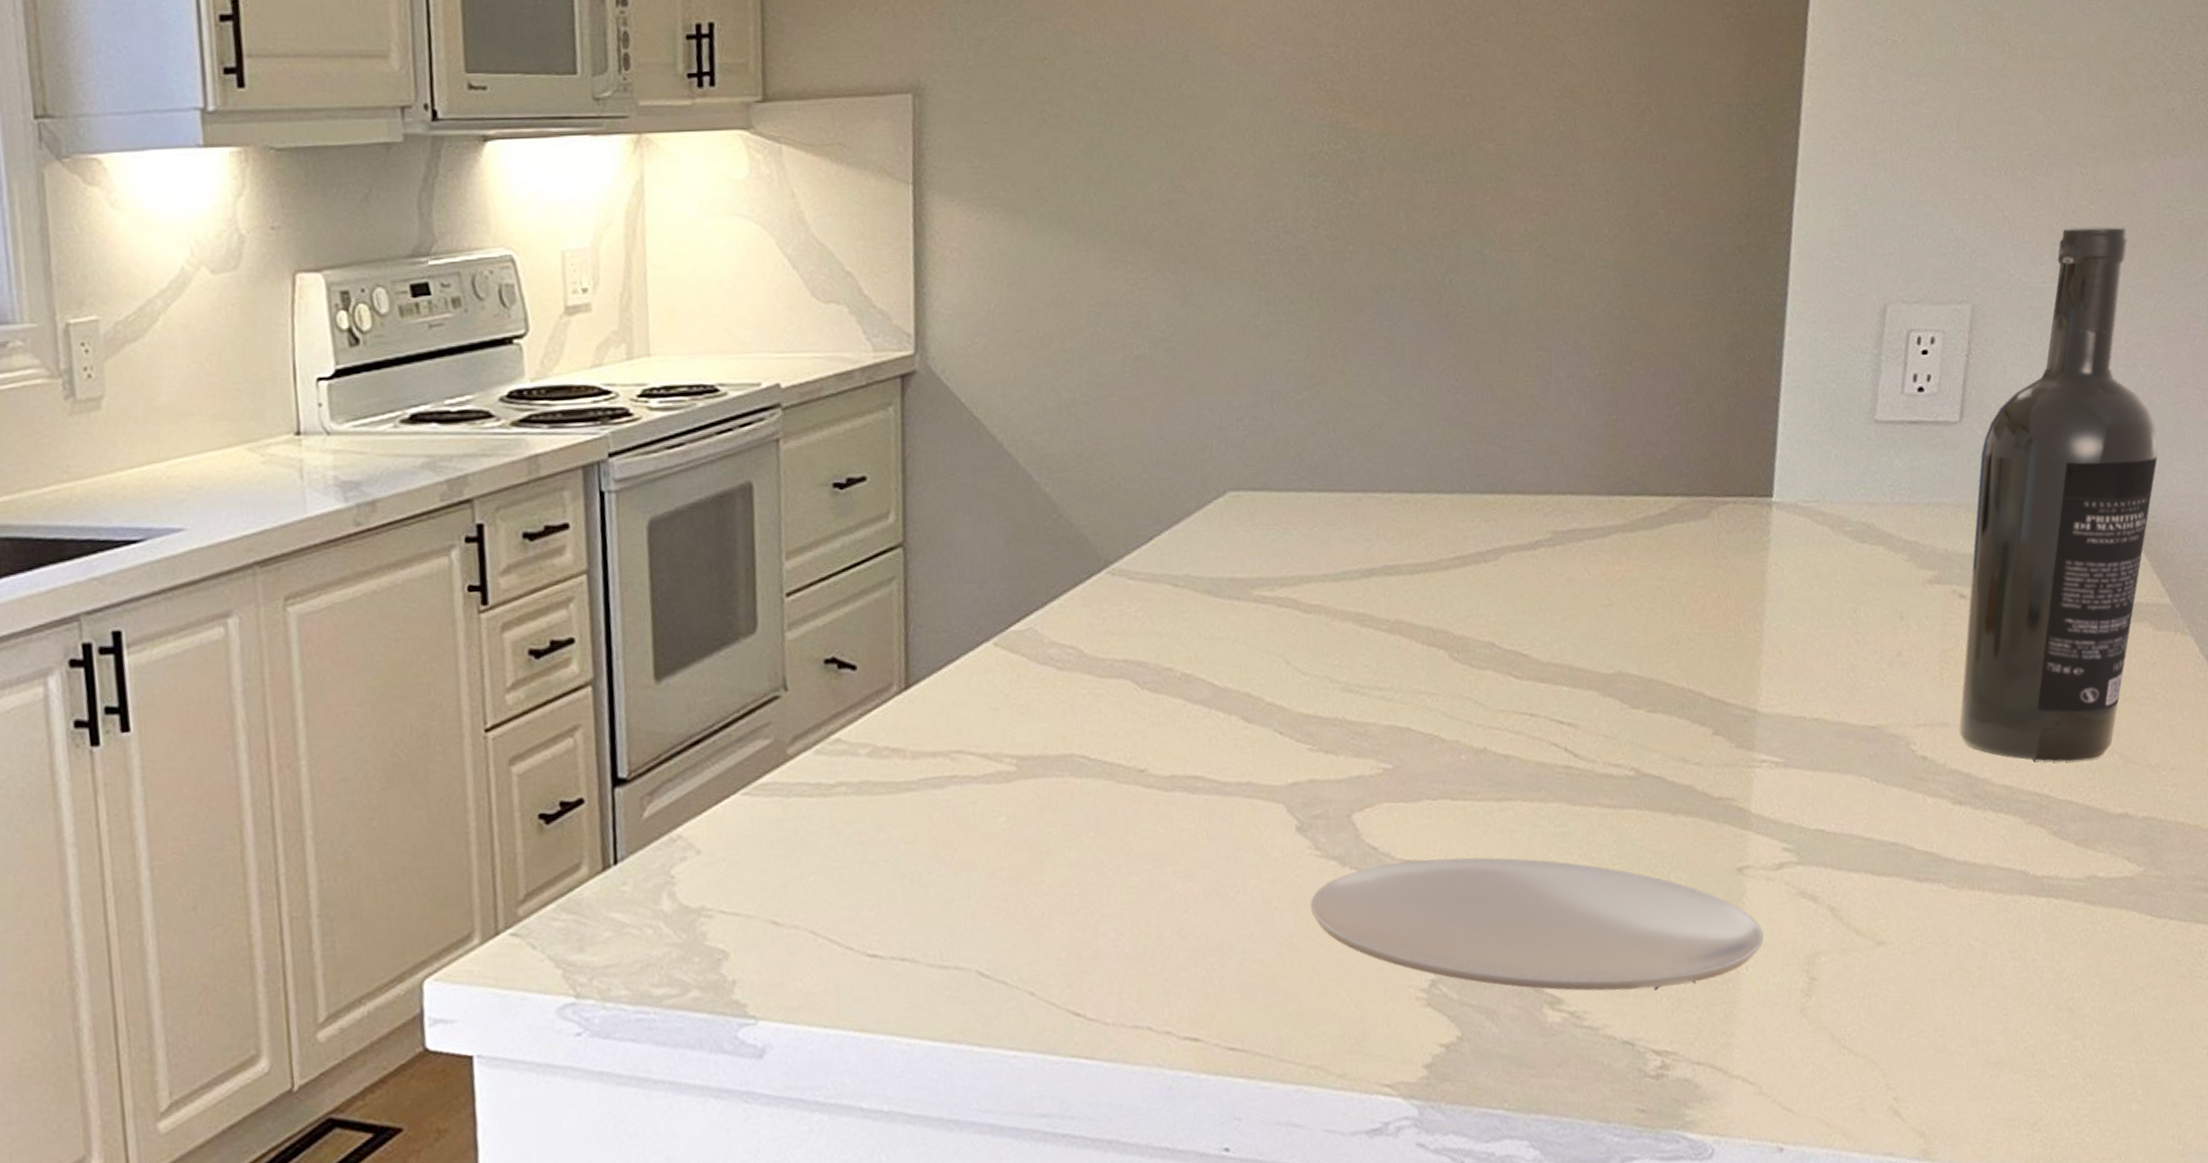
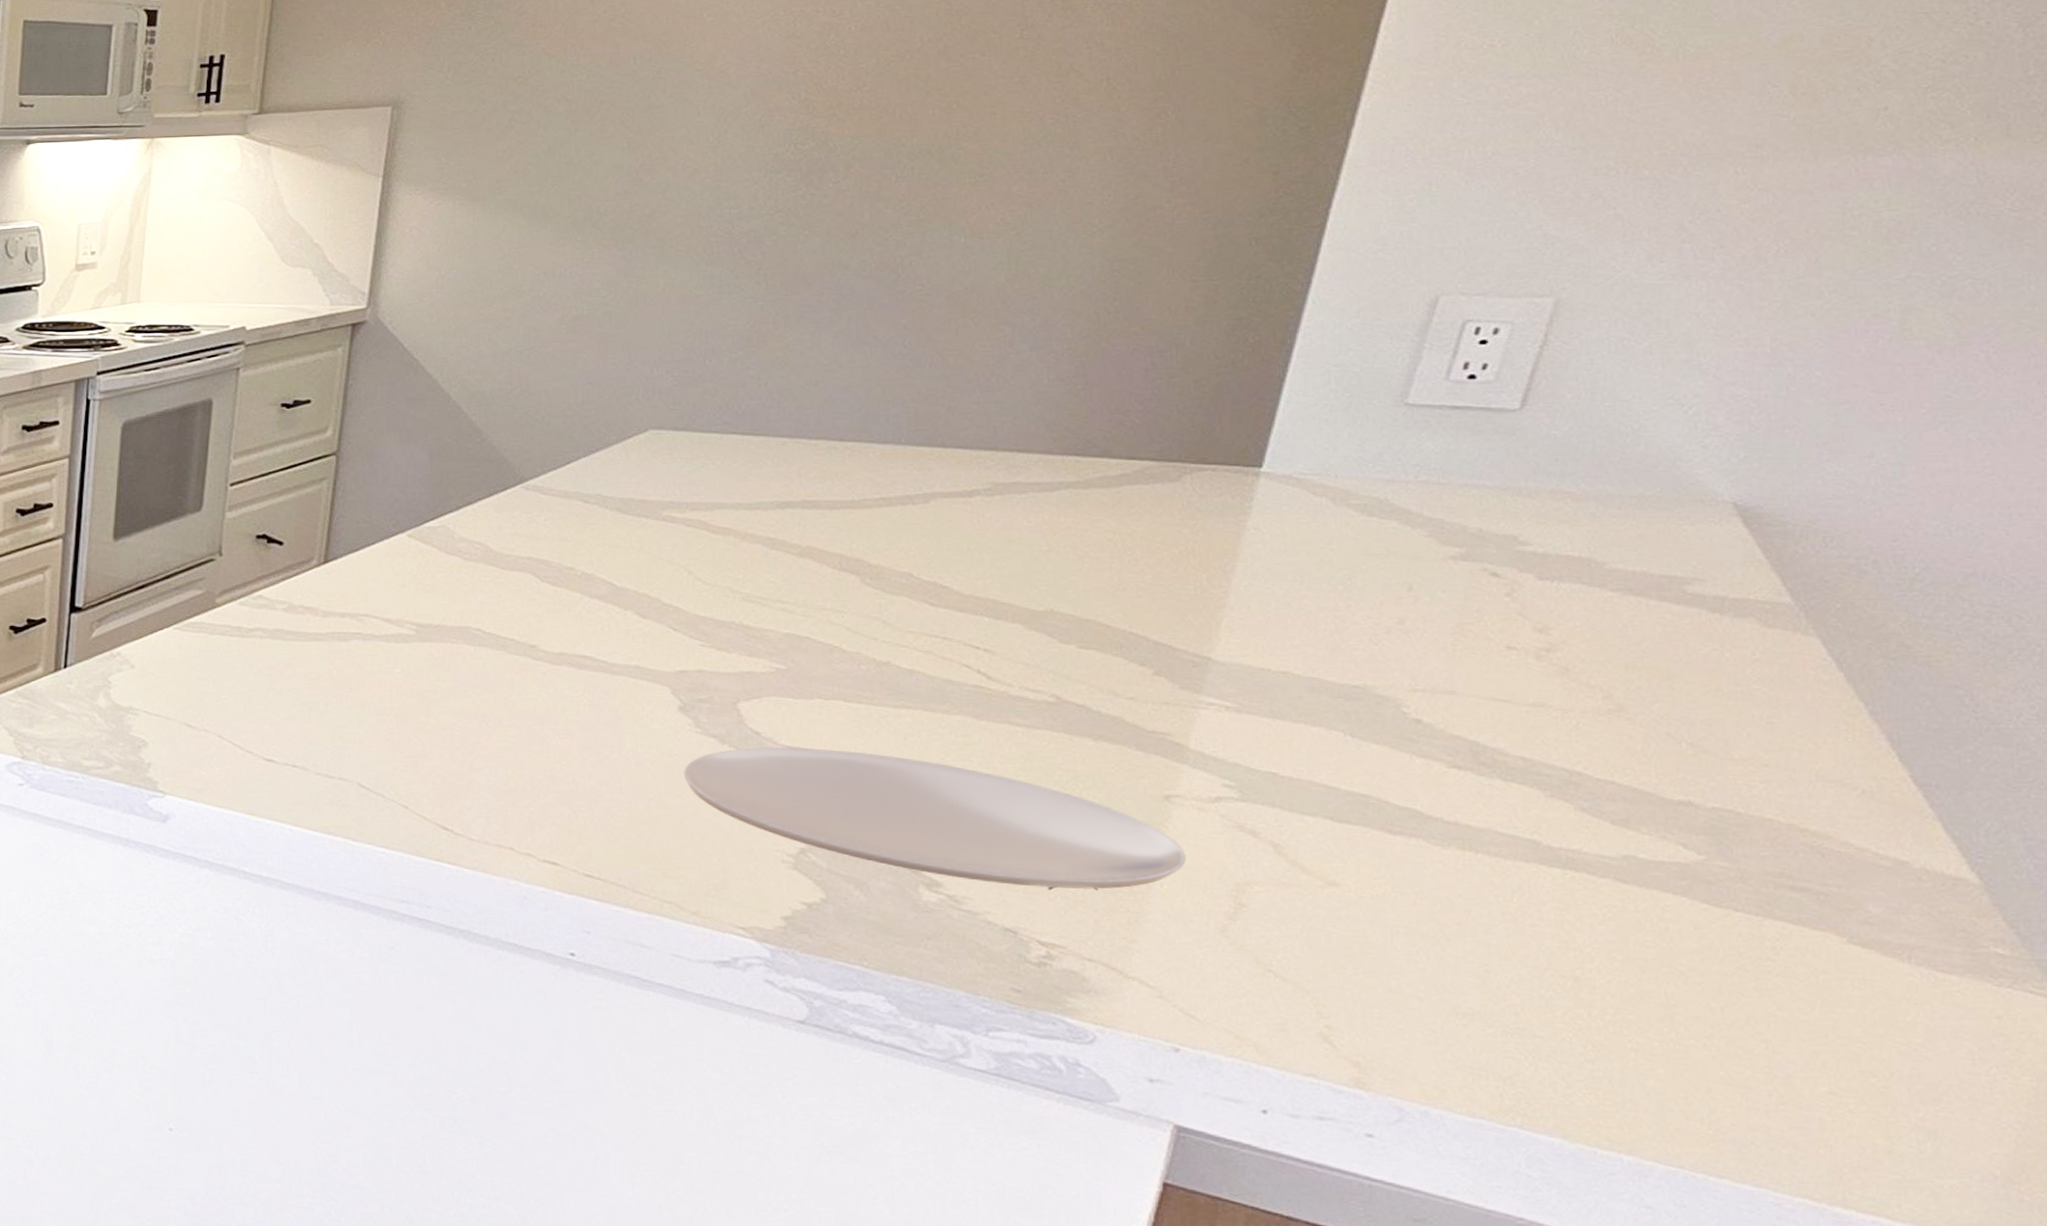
wine bottle: present [1959,226,2158,762] -> none [1469,225,1802,745]

